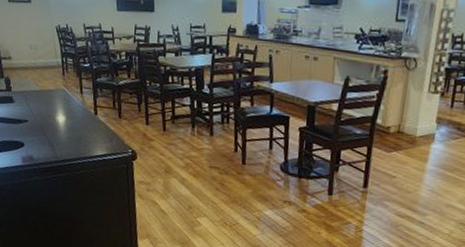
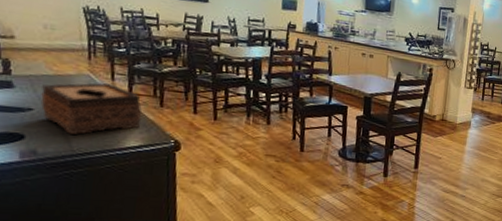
tissue box: none [32,96,105,144] -> present [41,82,142,135]

